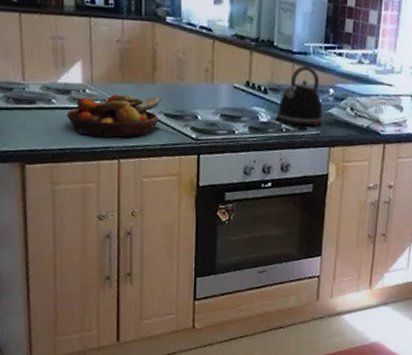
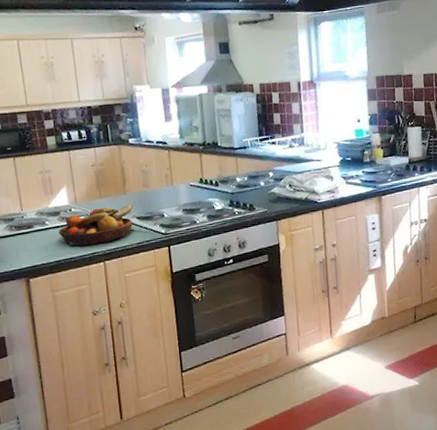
kettle: present [276,66,324,127] -> none [228,157,268,208]

